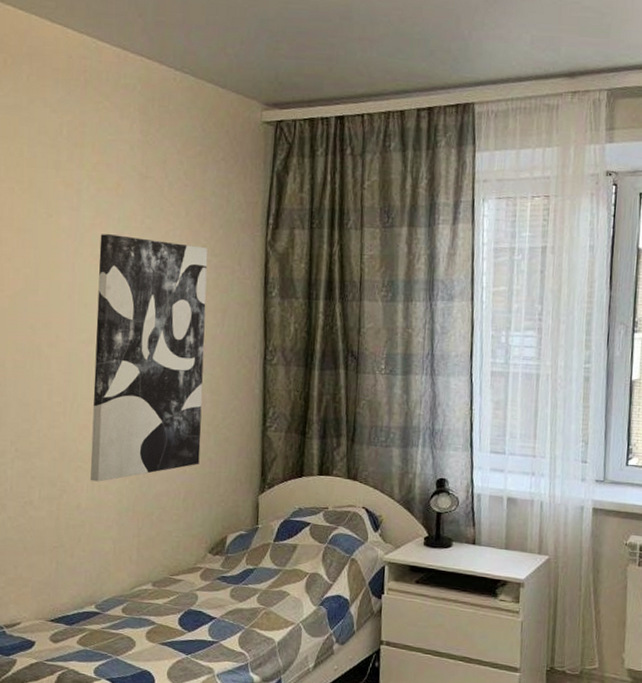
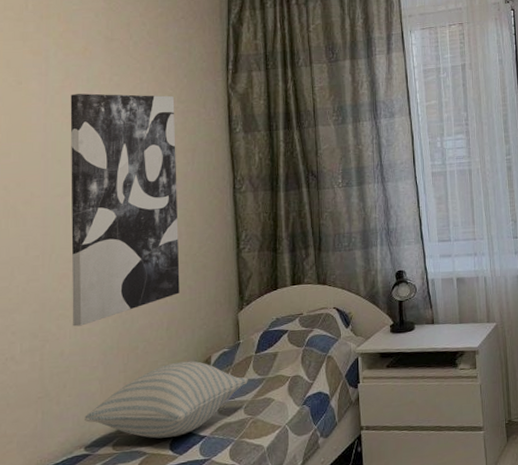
pillow: none [97,536,264,613] -> present [85,361,248,439]

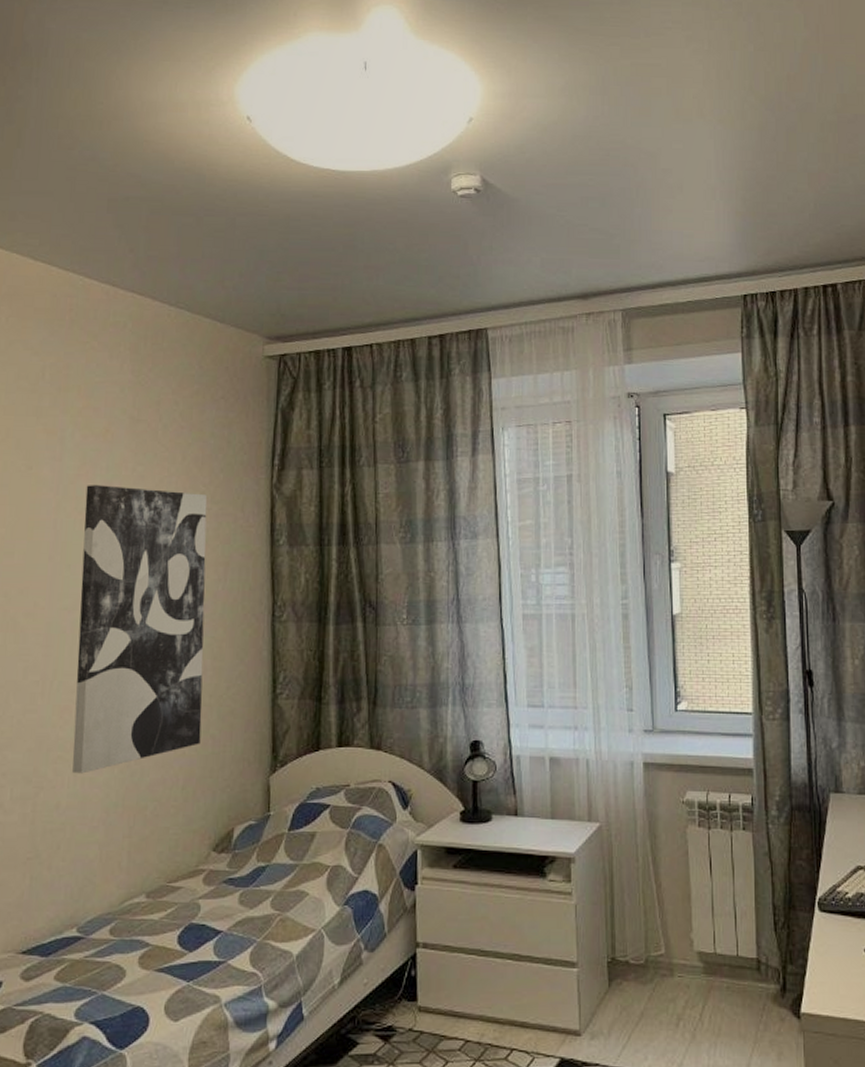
pillow: present [85,361,248,439] -> none [79,831,278,927]

